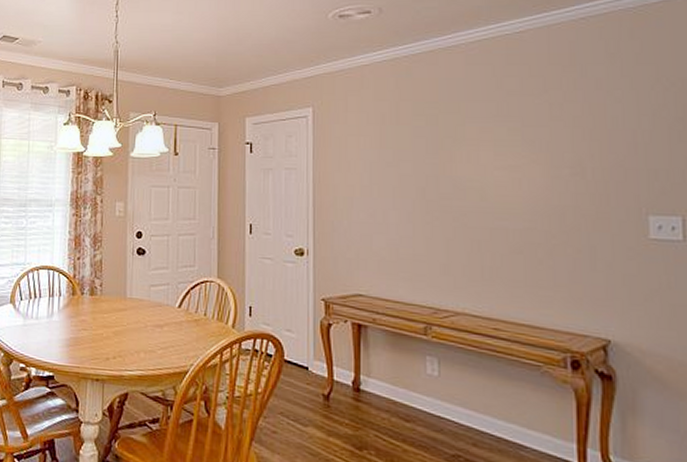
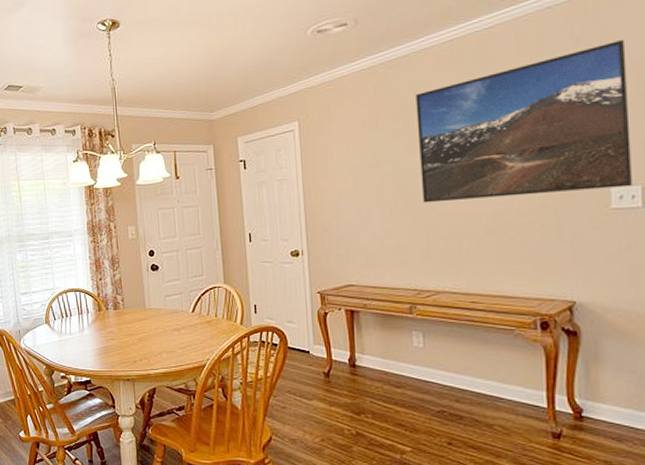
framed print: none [440,60,672,217] -> present [416,40,632,203]

